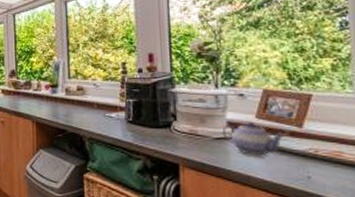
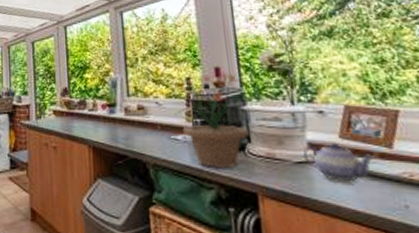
potted plant: none [110,59,180,142] -> present [174,73,254,168]

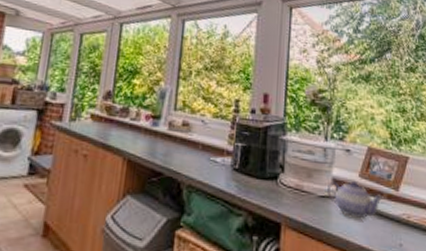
potted plant: present [174,73,254,168] -> none [218,99,289,196]

